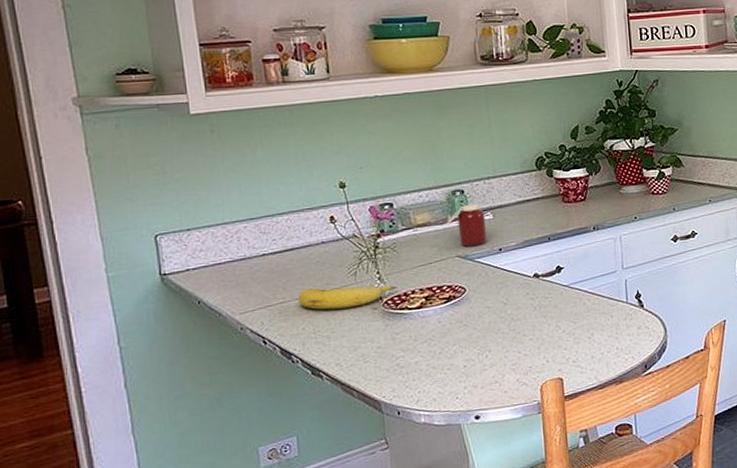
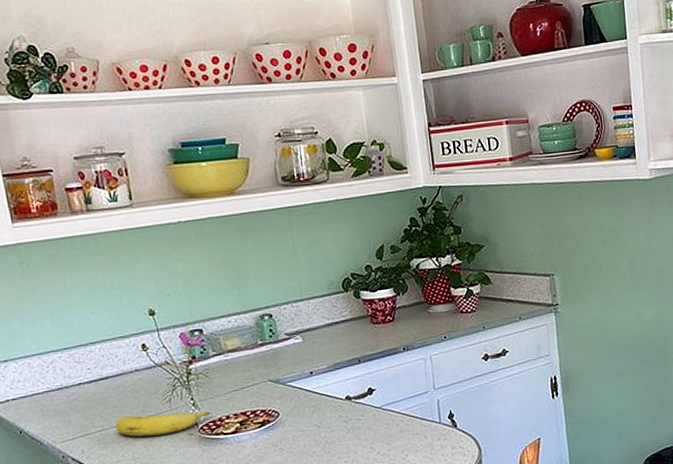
jar: present [446,204,487,246] -> none [256,328,298,371]

